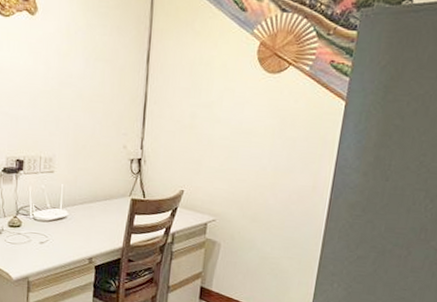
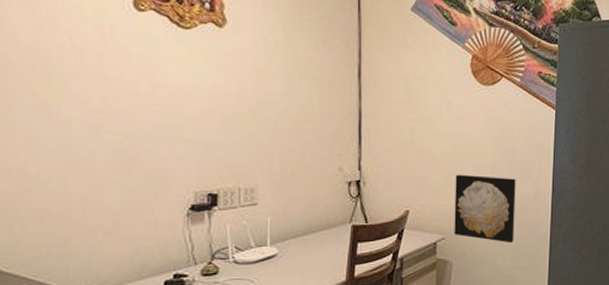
wall art: none [225,160,294,233] -> present [454,174,516,243]

